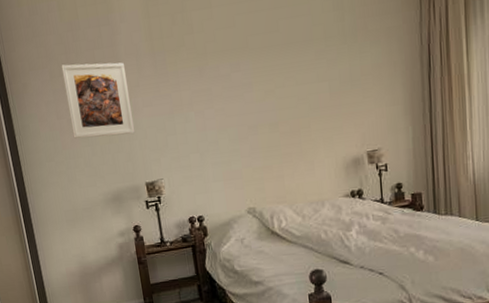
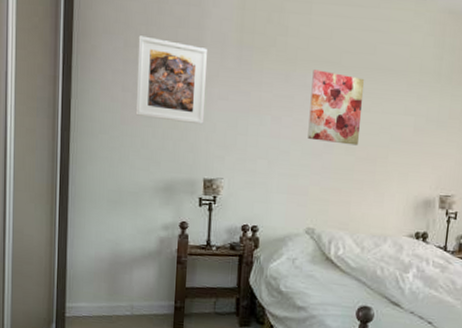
wall art: none [224,56,280,126] -> present [308,70,365,146]

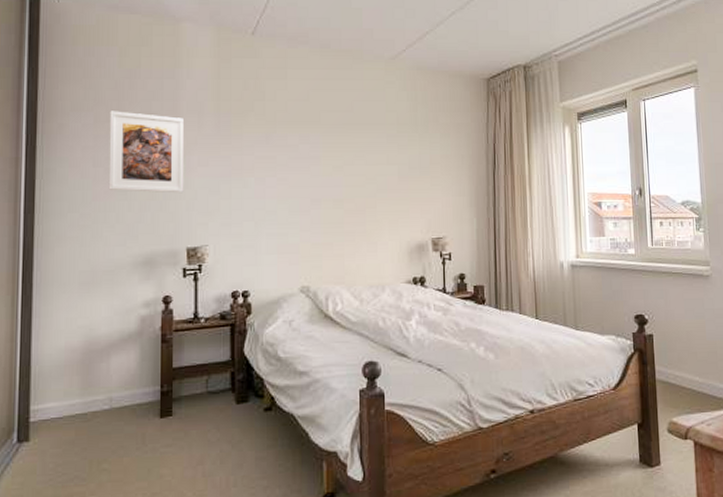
wall art: present [308,70,365,146] -> none [293,130,346,199]

